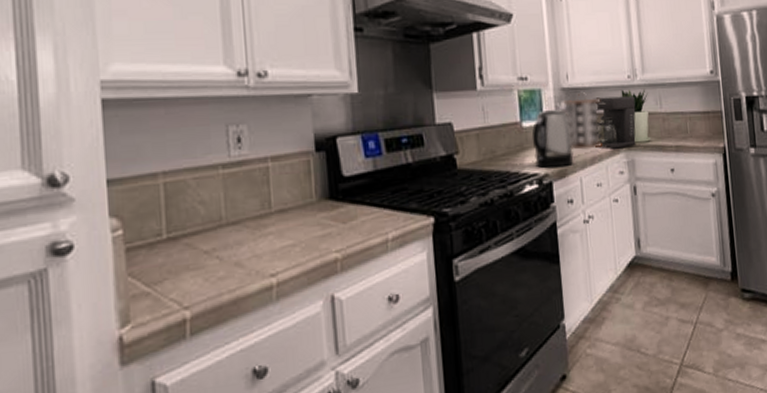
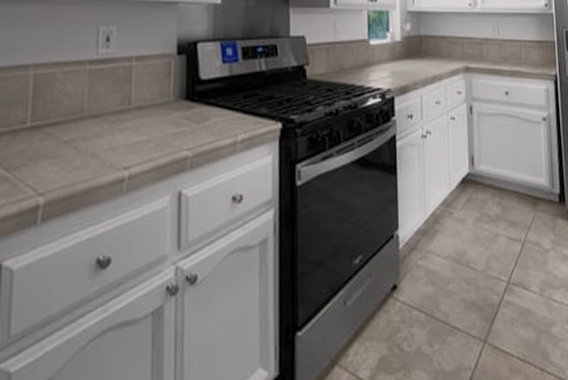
kettle: present [531,109,574,168] -> none [377,29,416,84]
spice rack: present [562,91,602,150] -> none [407,15,442,69]
coffee maker: present [592,96,636,150] -> none [436,22,475,70]
planter: present [620,89,652,143] -> none [461,15,489,66]

